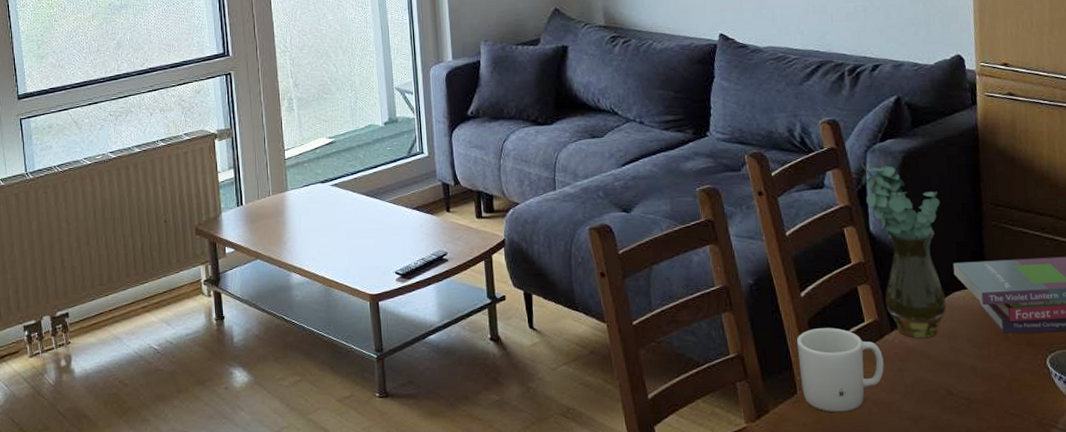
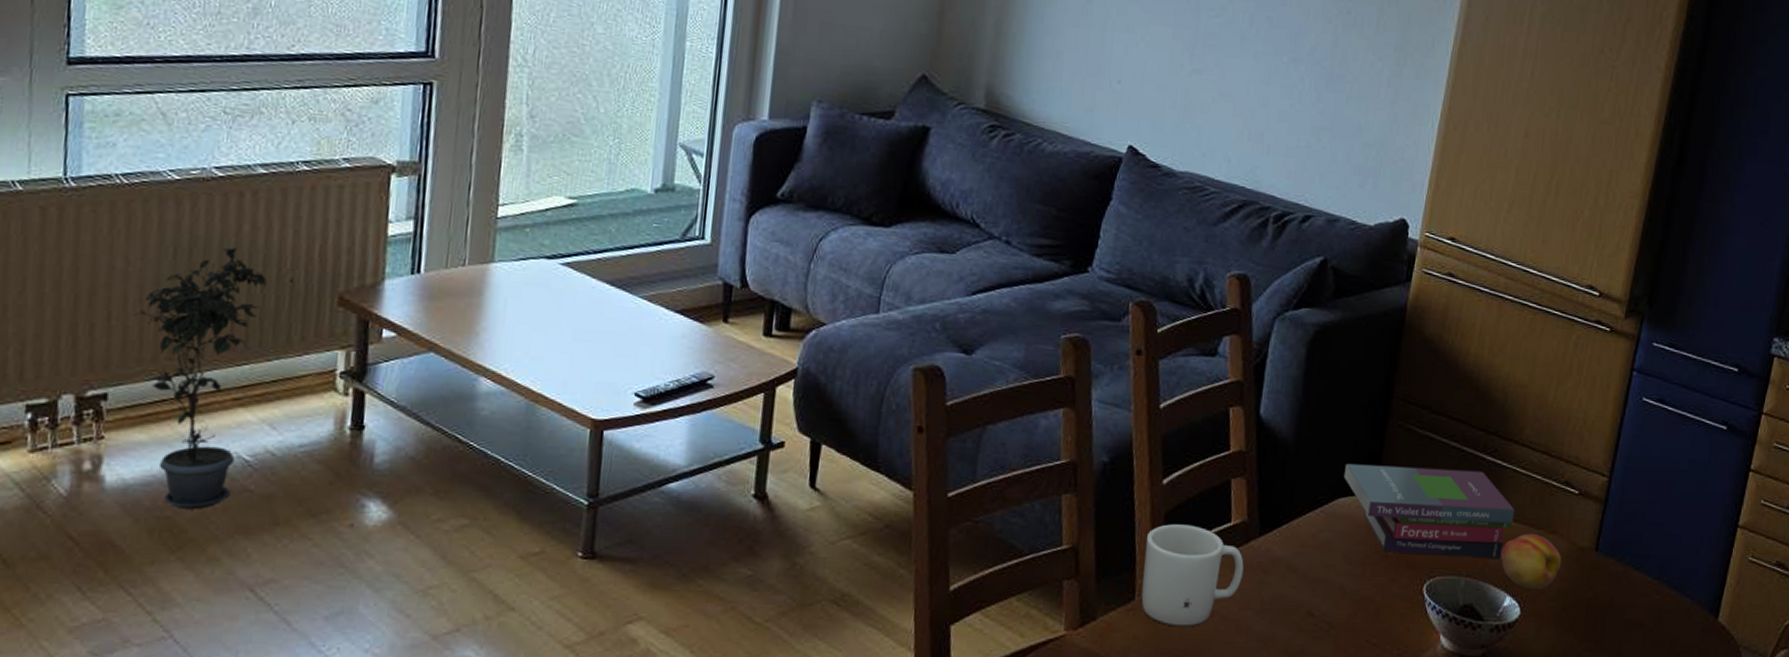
potted plant: none [76,204,151,387] -> present [133,247,267,510]
vase: present [860,160,946,339] -> none [1259,331,1346,548]

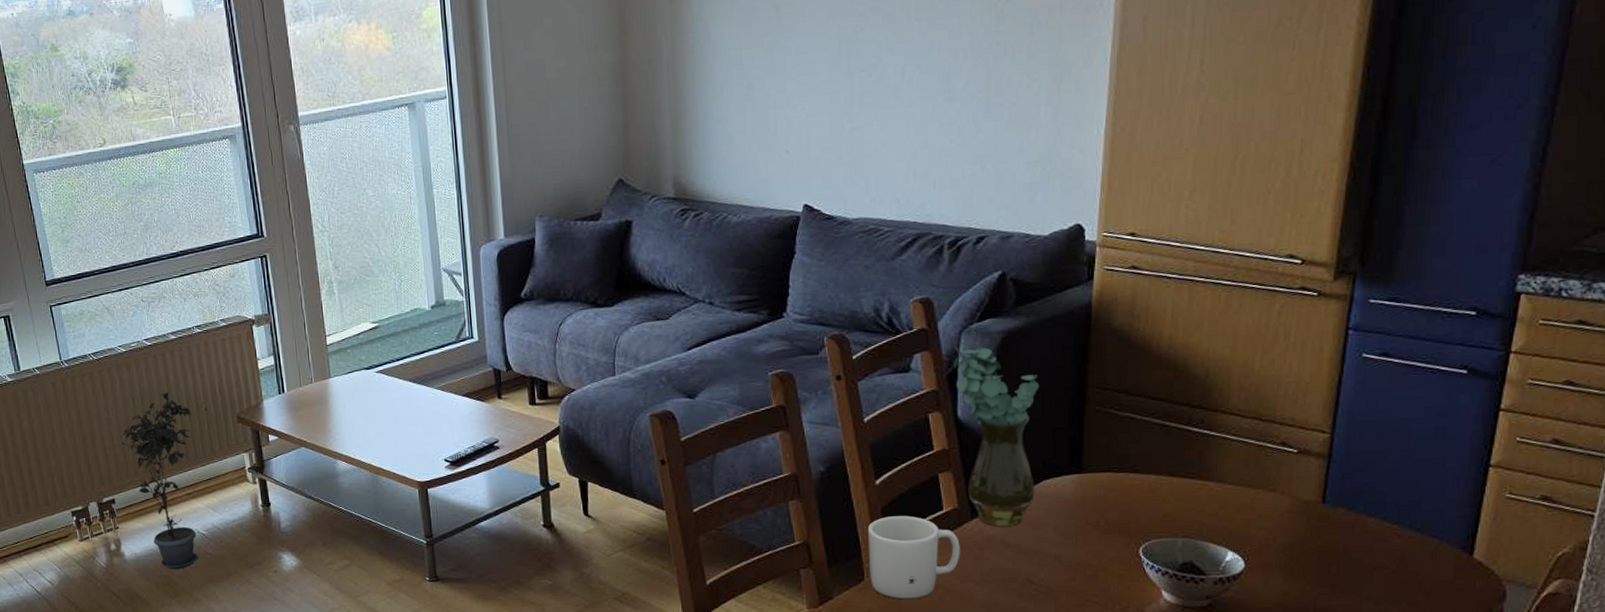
vase: none [1259,331,1346,548] -> present [953,341,1039,527]
books: present [1343,463,1515,558] -> none [1046,442,1229,523]
fruit: present [1500,533,1562,589] -> none [1217,493,1286,543]

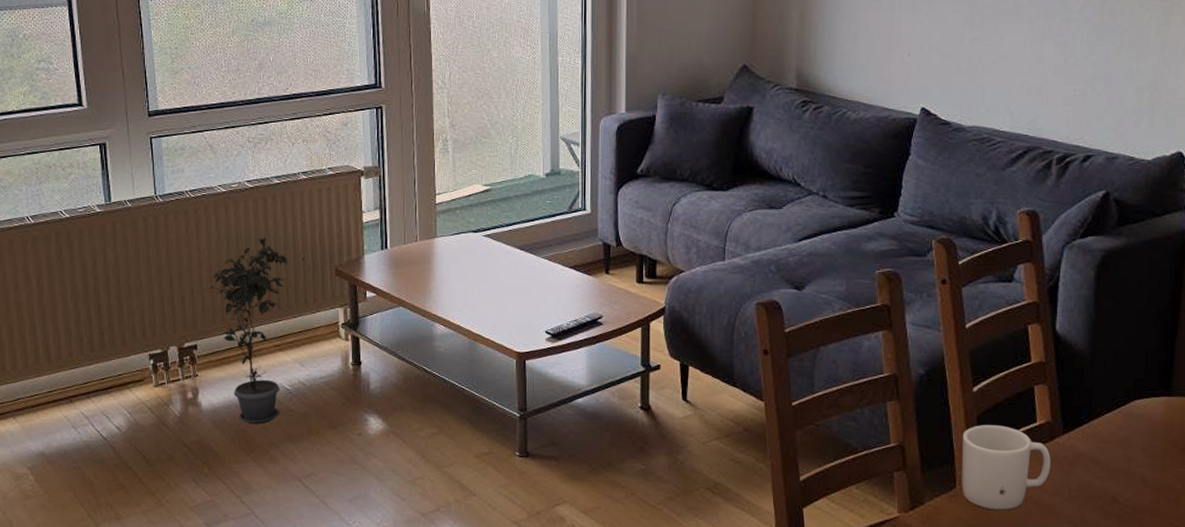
vase: present [953,341,1039,527] -> none [1055,258,1135,444]

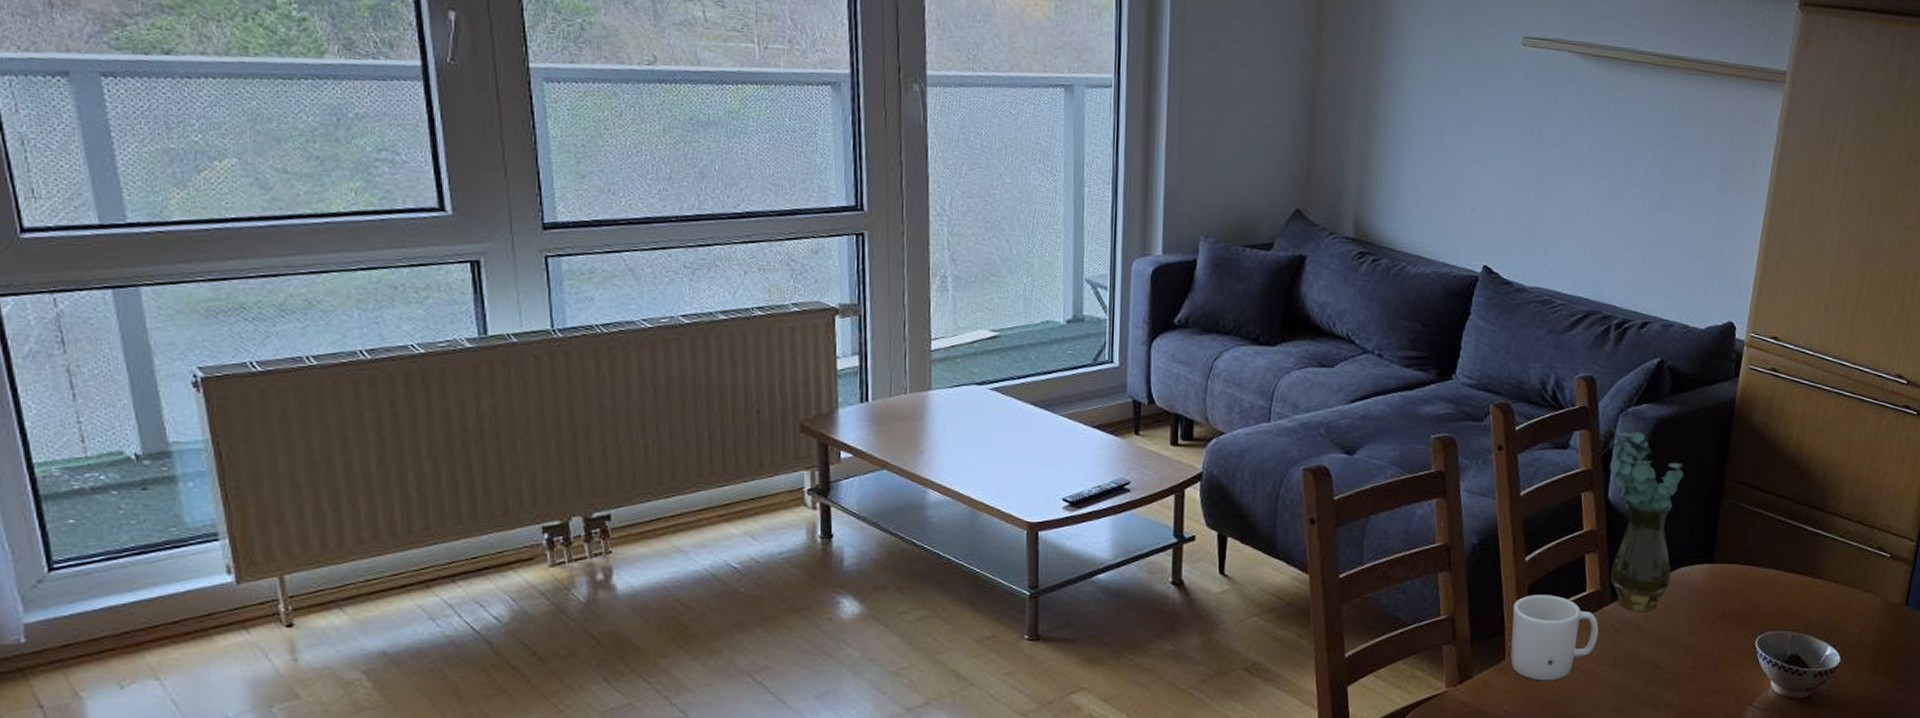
potted plant: present [207,238,288,425] -> none [625,385,736,610]
vase: none [1055,258,1135,444] -> present [1609,425,1683,612]

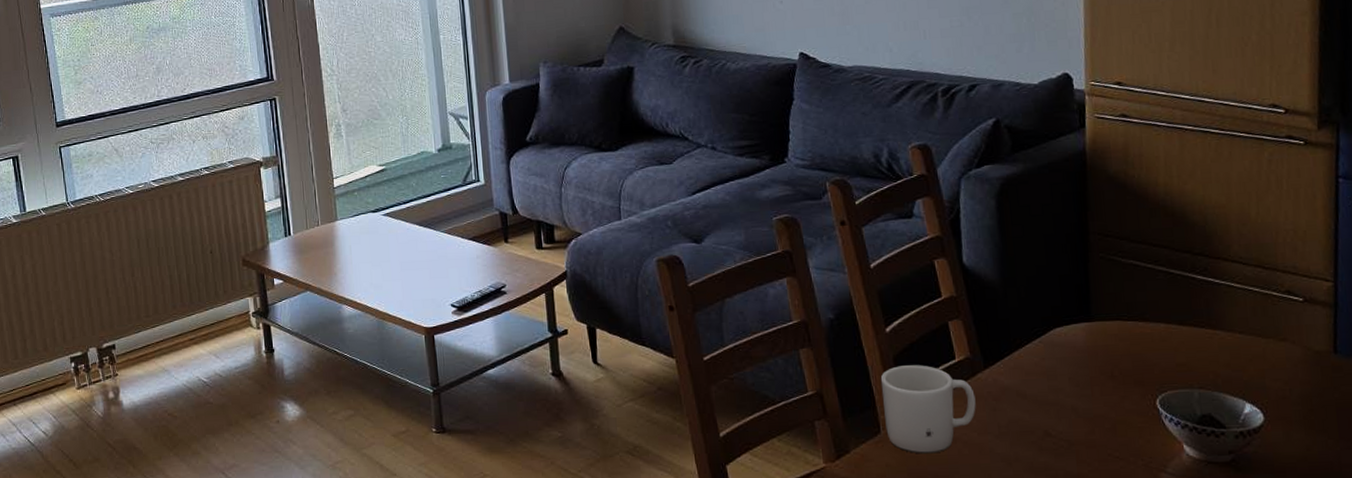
vase: present [1609,425,1683,612] -> none [954,187,1046,377]

